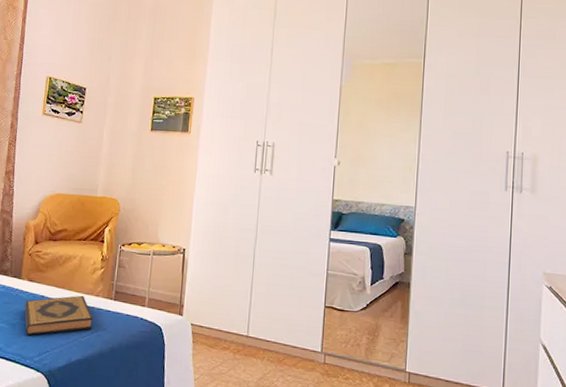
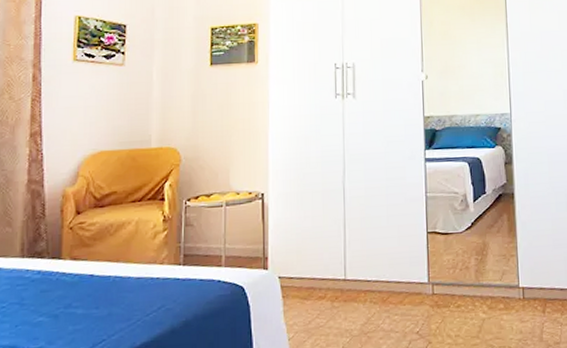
hardback book: present [24,295,94,336] -> none [68,266,159,326]

